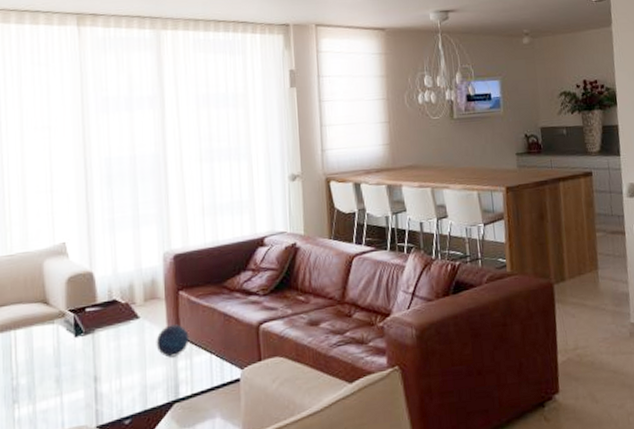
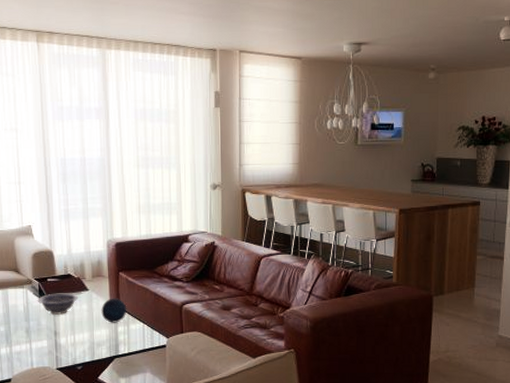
decorative bowl: none [73,324,126,355] -> present [38,293,78,315]

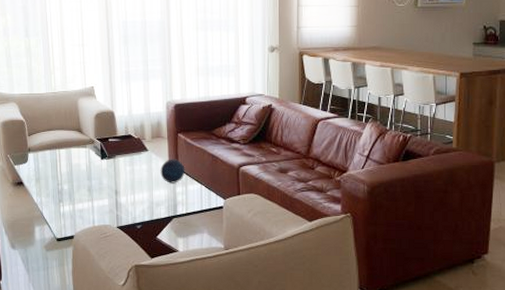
decorative bowl: present [38,293,78,315] -> none [100,153,138,174]

